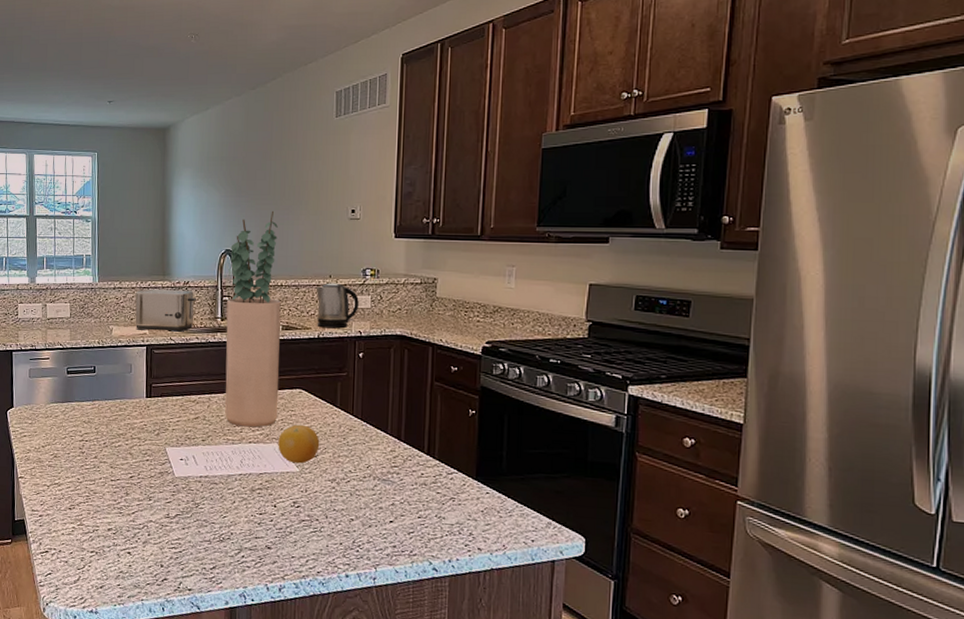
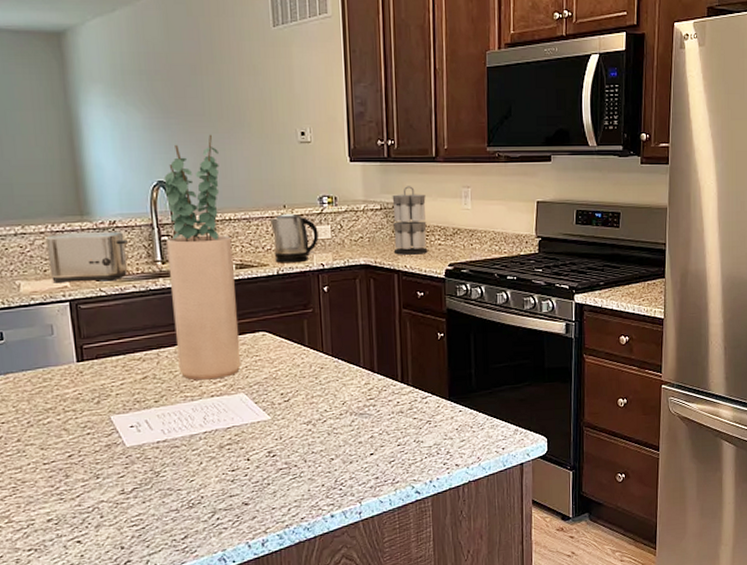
fruit: present [278,424,320,464] -> none [244,369,291,412]
spice rack: none [430,262,467,330] -> present [392,186,428,255]

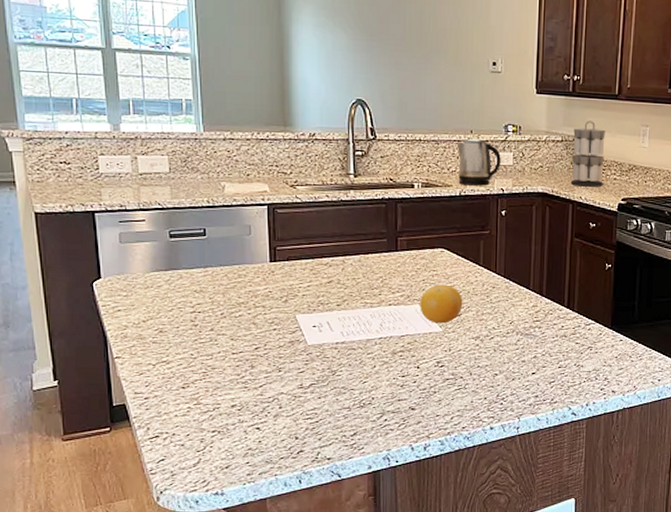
toaster: present [45,230,128,283] -> none [250,140,324,189]
vase: present [164,134,241,380] -> none [360,58,420,289]
fruit: none [244,369,291,412] -> present [420,284,463,324]

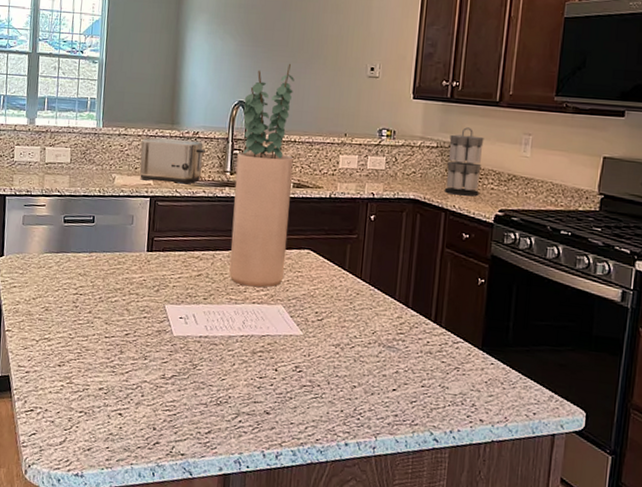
toaster: none [250,140,324,189] -> present [139,137,205,184]
vase: none [360,58,420,289] -> present [229,63,295,288]
fruit: present [420,284,463,324] -> none [282,286,326,327]
kettle: present [457,138,501,187] -> none [329,141,374,191]

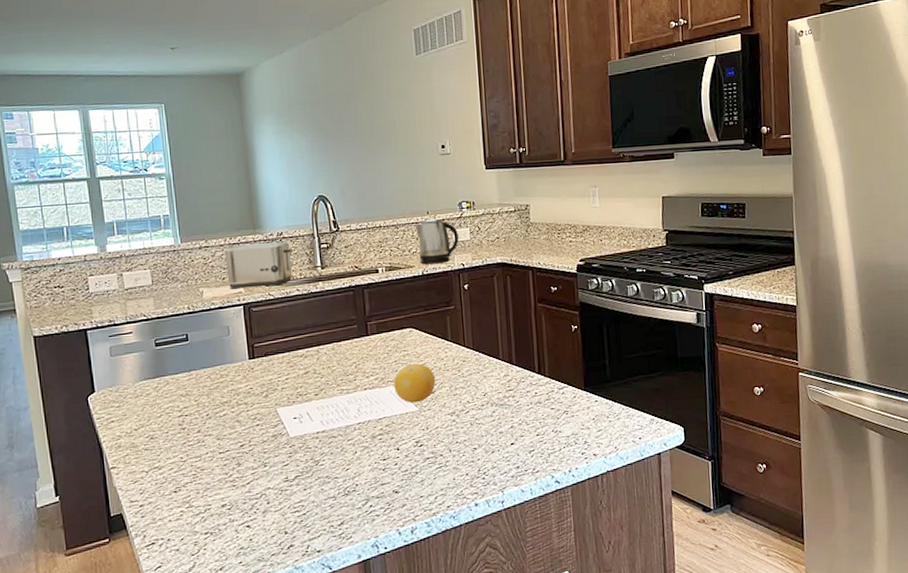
vase: present [229,63,295,288] -> none [323,152,391,375]
fruit: none [282,286,326,327] -> present [394,363,436,403]
kettle: none [329,141,374,191] -> present [416,218,459,265]
spice rack: present [444,127,484,197] -> none [525,188,560,253]

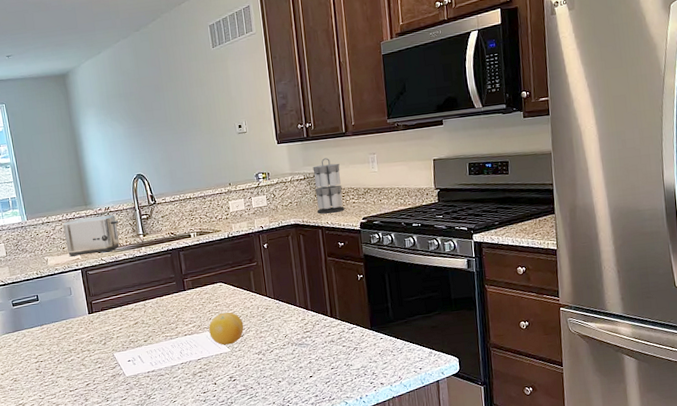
kettle: present [416,218,459,265] -> none [220,188,258,229]
spice rack: none [525,188,560,253] -> present [312,158,345,214]

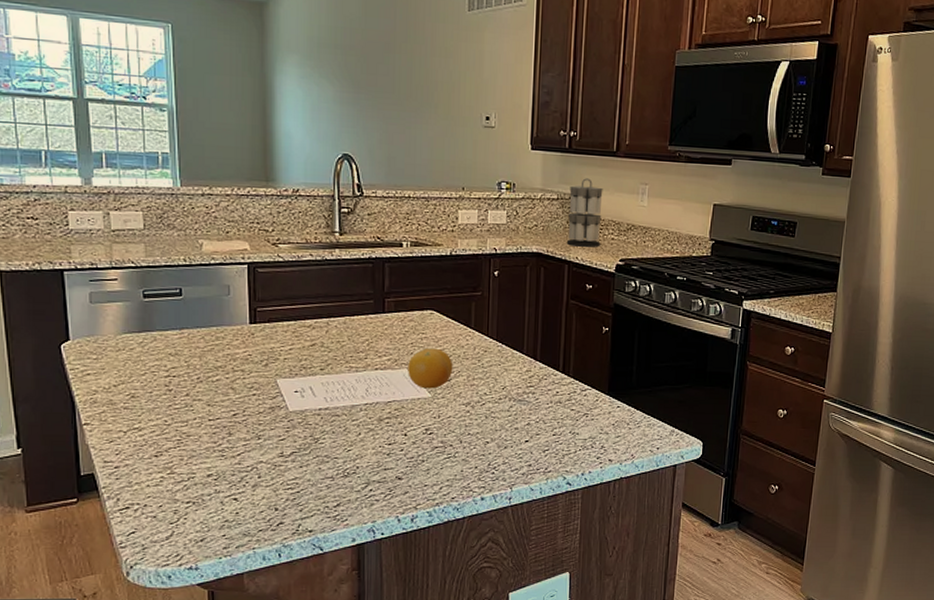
toaster: present [62,214,120,257] -> none [230,196,309,248]

